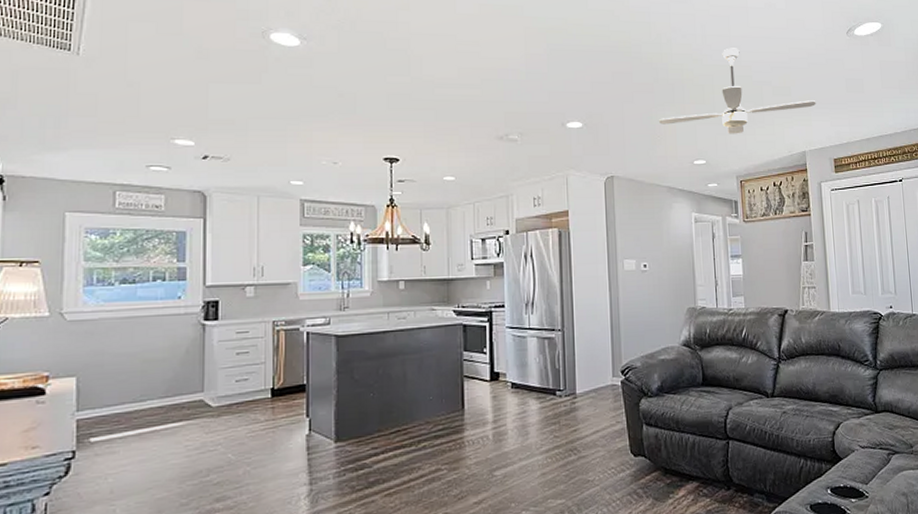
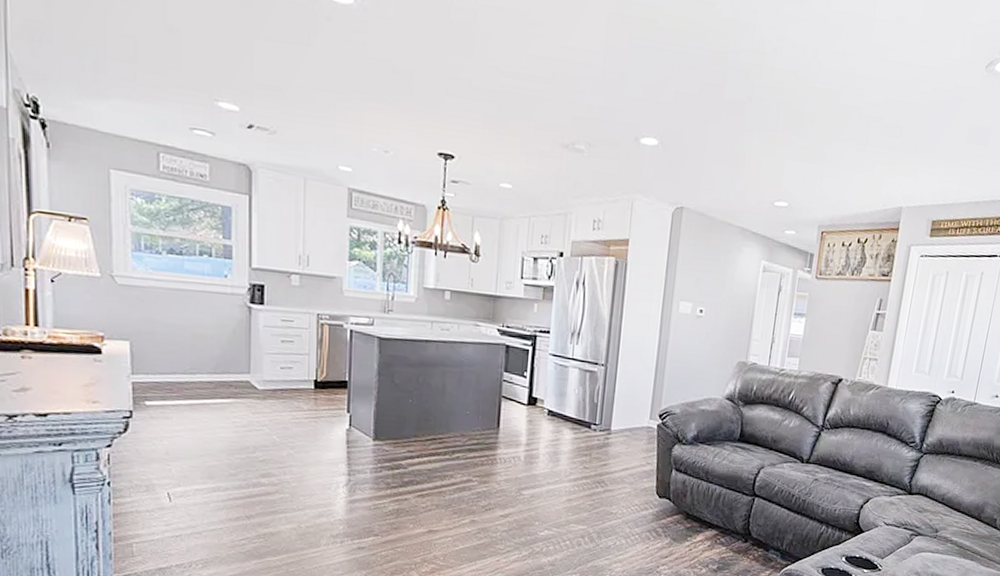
ceiling fan: present [659,48,816,134] -> none [744,68,929,177]

